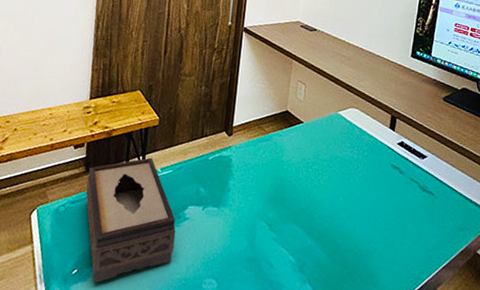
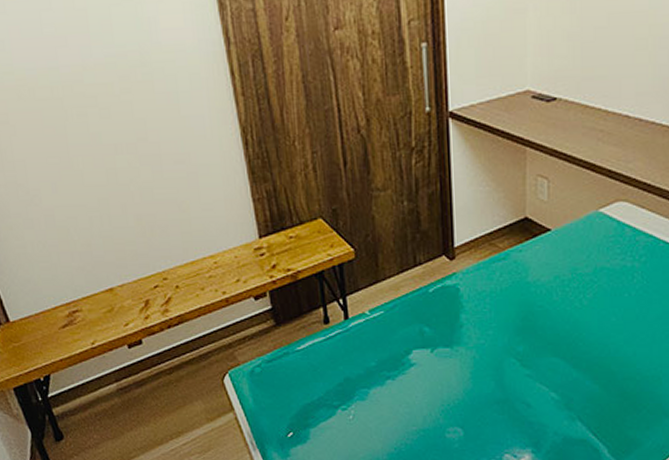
tissue box: present [86,157,176,284] -> none [279,299,404,445]

